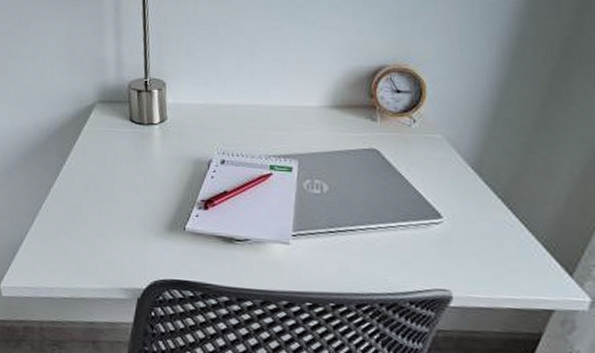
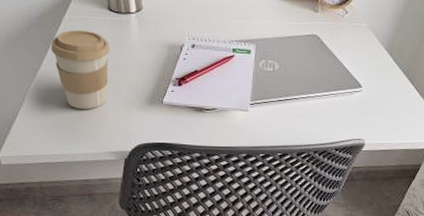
coffee cup: none [66,143,129,235] -> present [51,29,110,109]

